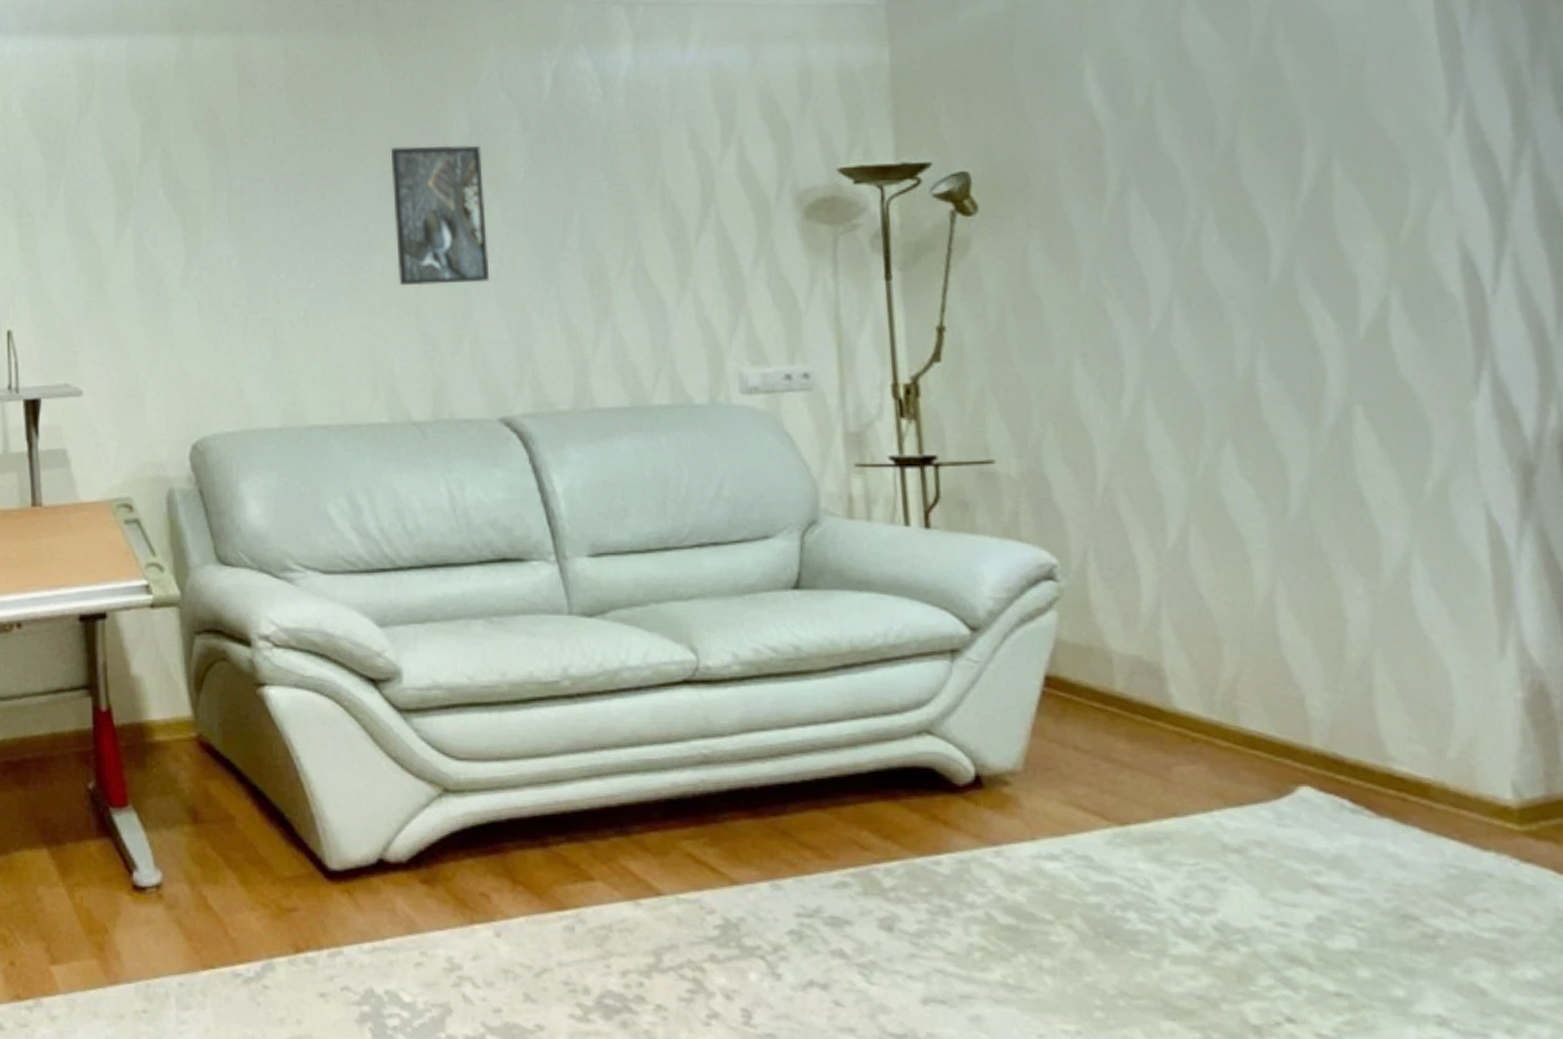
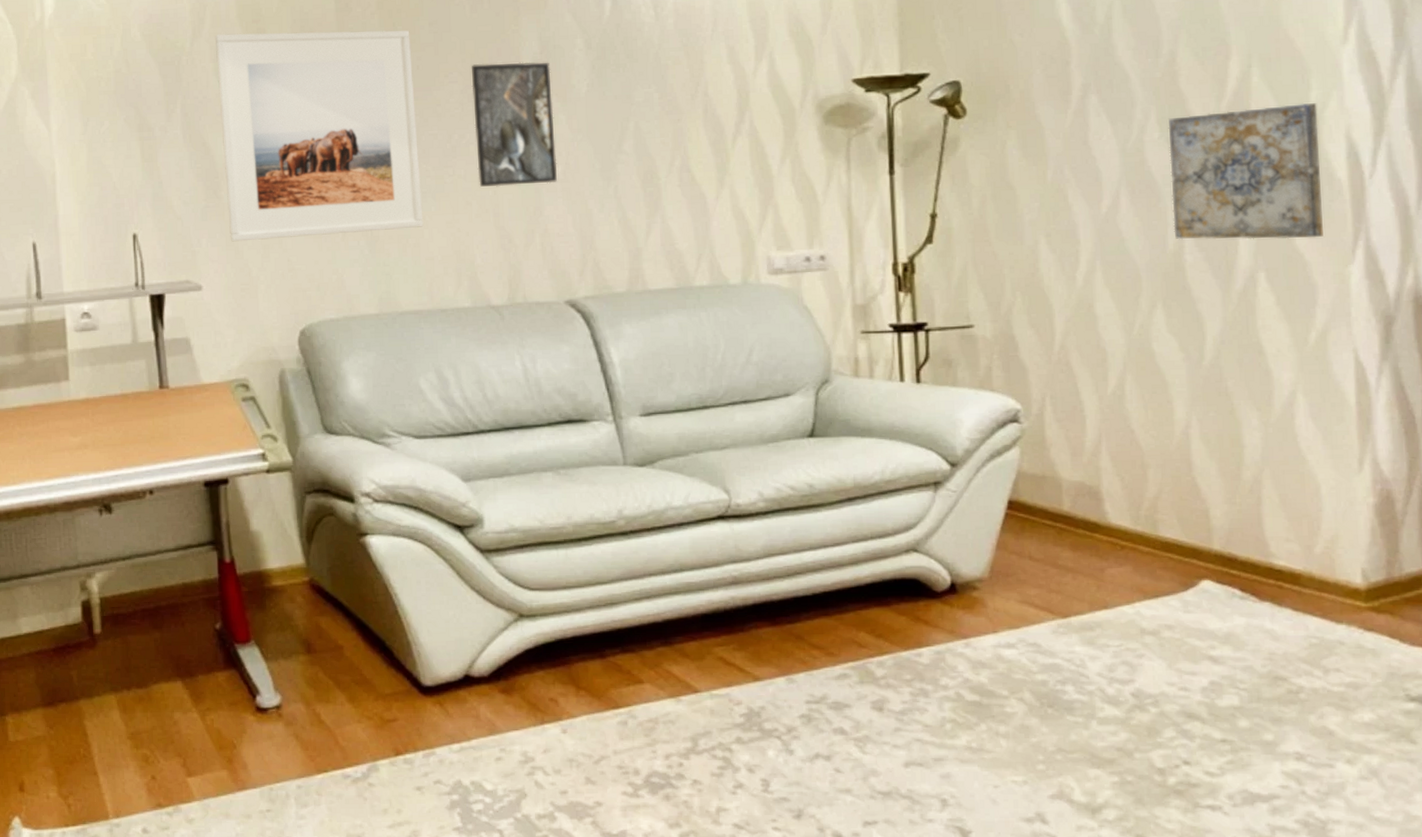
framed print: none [103,108,335,342] -> present [215,30,424,242]
wall art: none [1230,203,1436,366] -> present [1168,103,1323,240]

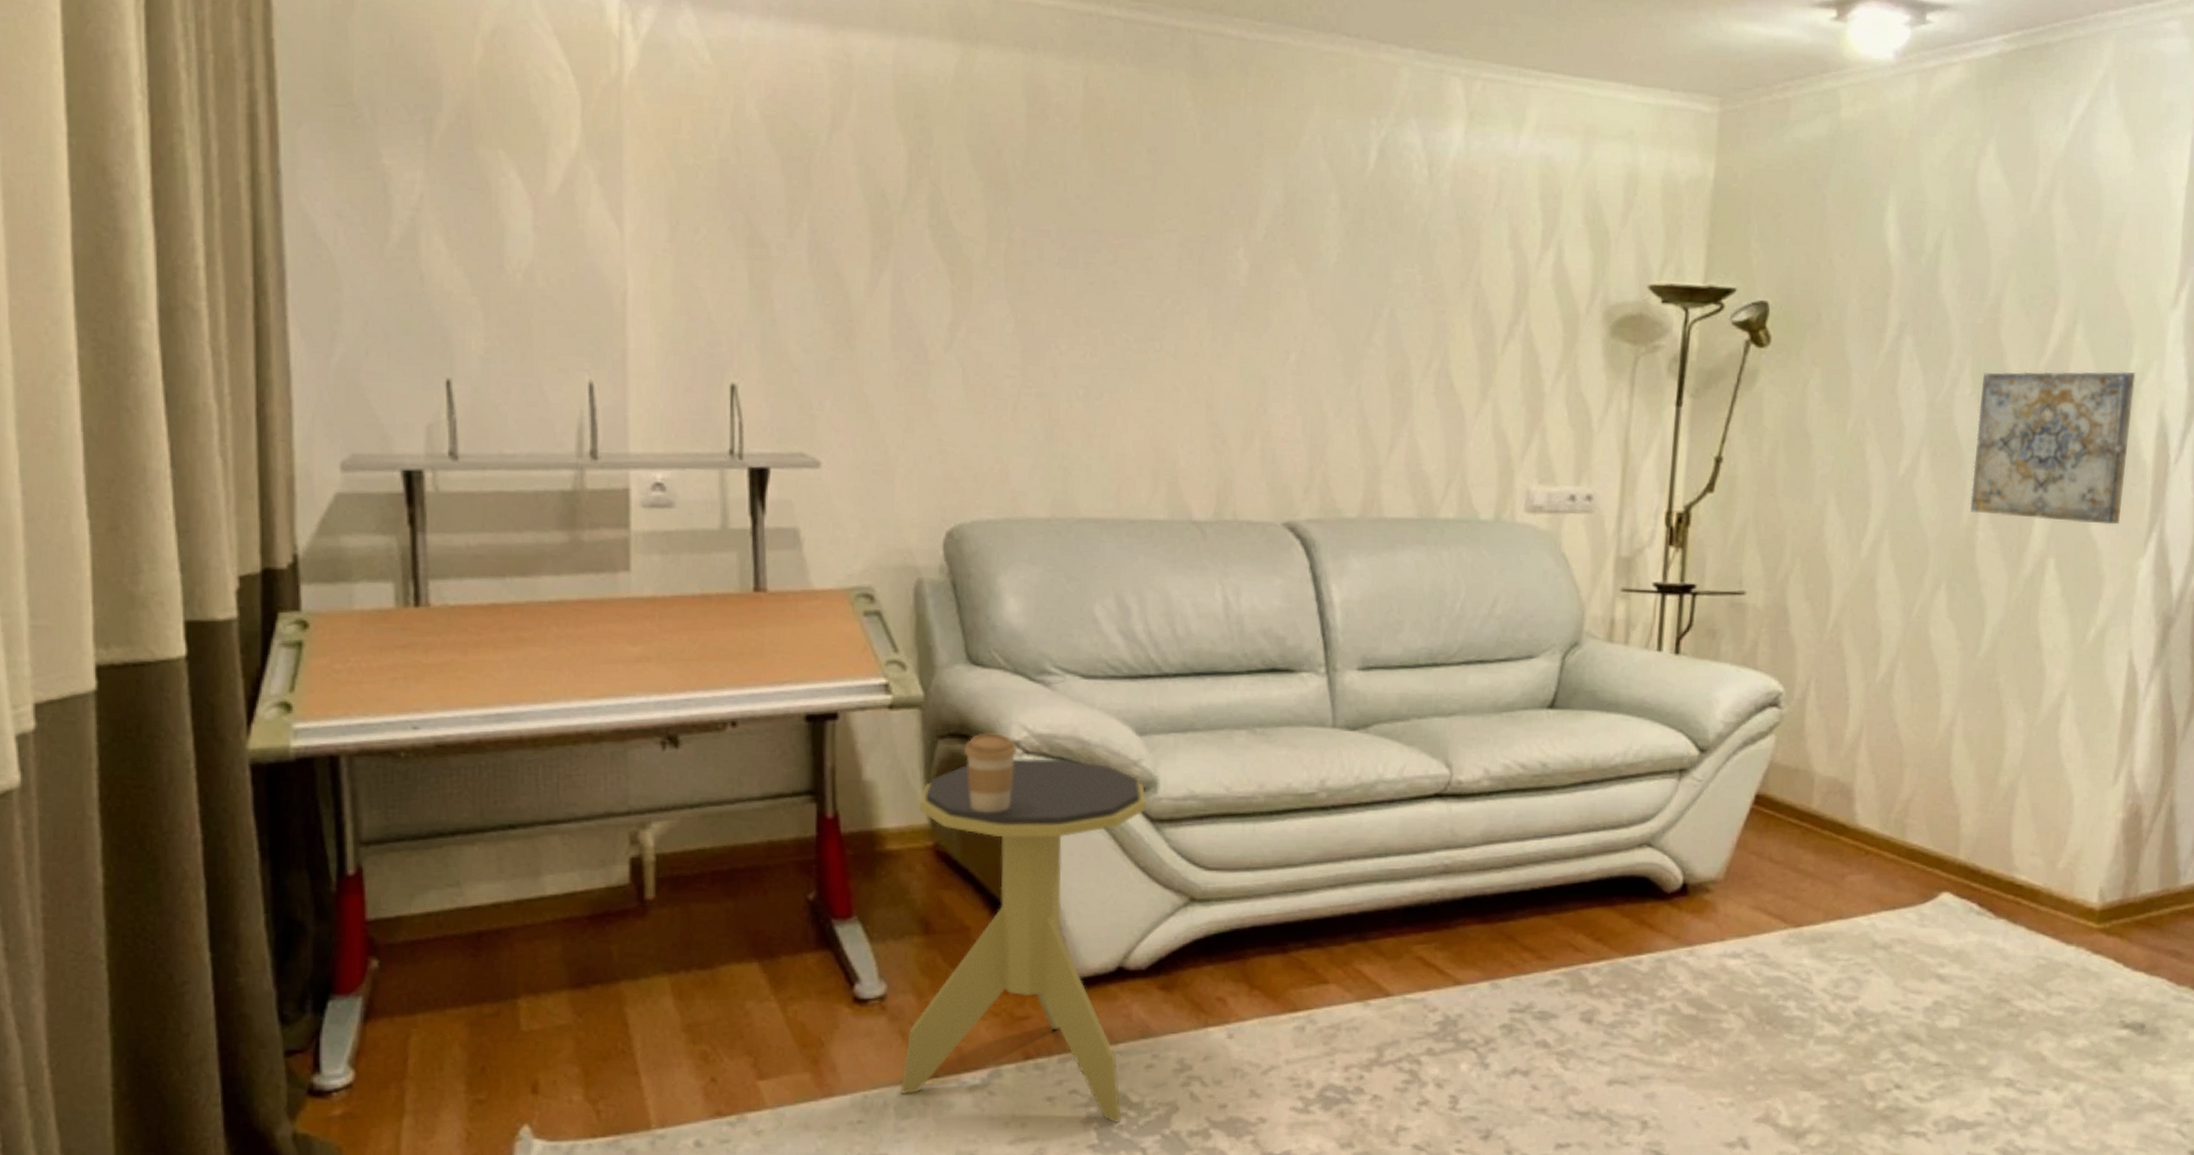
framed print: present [215,30,424,242] -> none [861,128,1122,414]
side table: none [295,505,480,808] -> present [900,758,1147,1123]
coffee cup: none [326,487,368,552] -> present [963,733,1017,813]
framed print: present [471,62,557,187] -> none [1191,211,1295,374]

